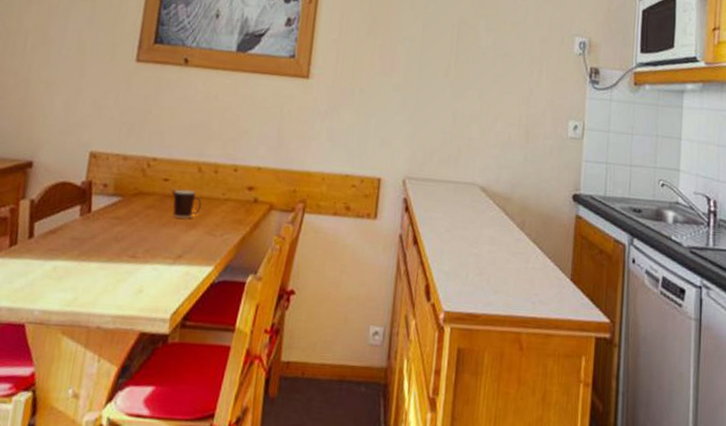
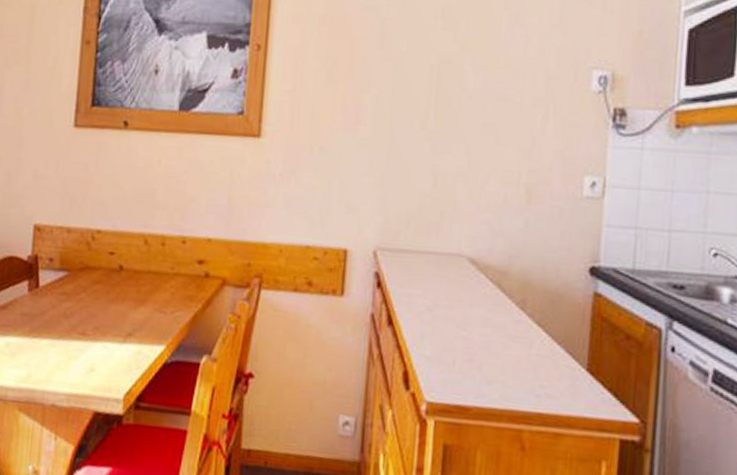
mug: present [172,189,202,220] -> none [120,263,150,296]

